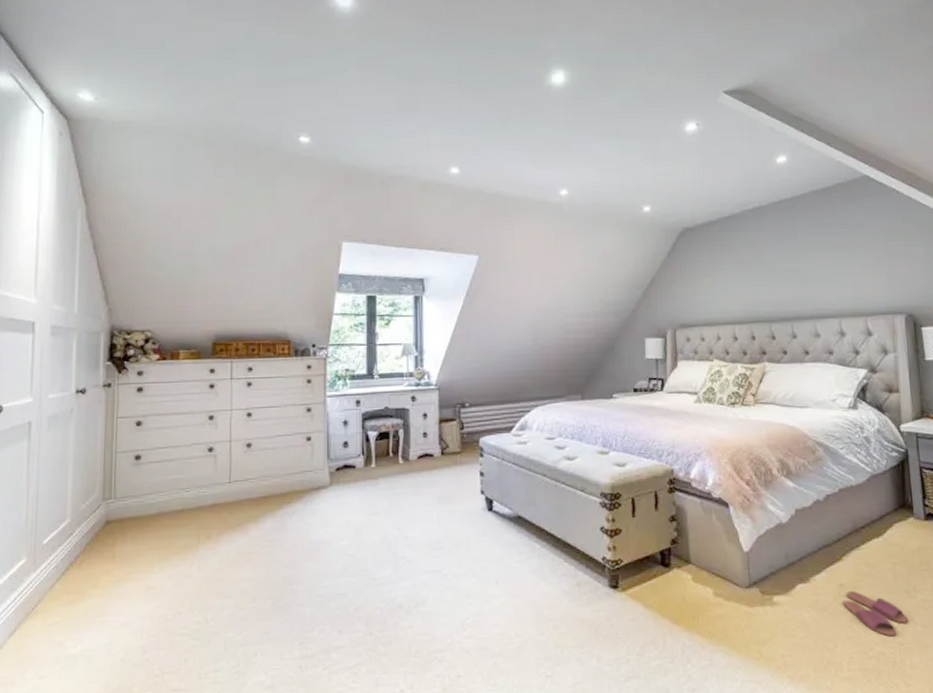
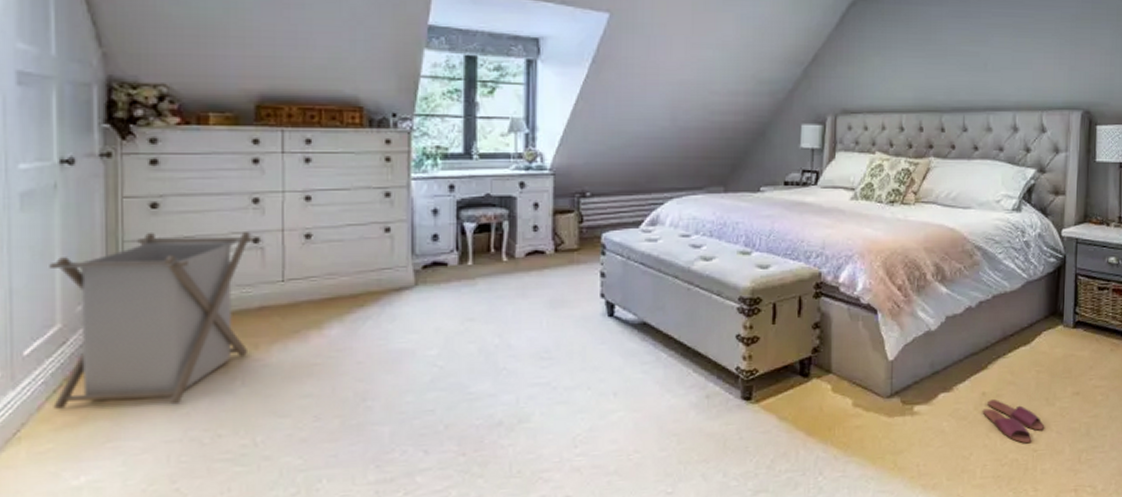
laundry basket: none [61,443,209,590] -> present [49,232,254,410]

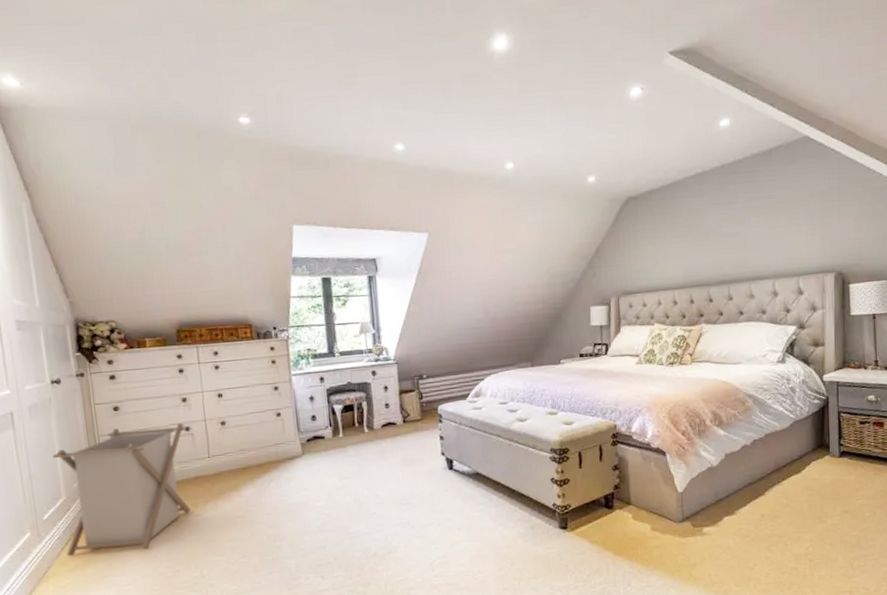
slippers: present [982,400,1044,444] -> none [762,520,818,555]

